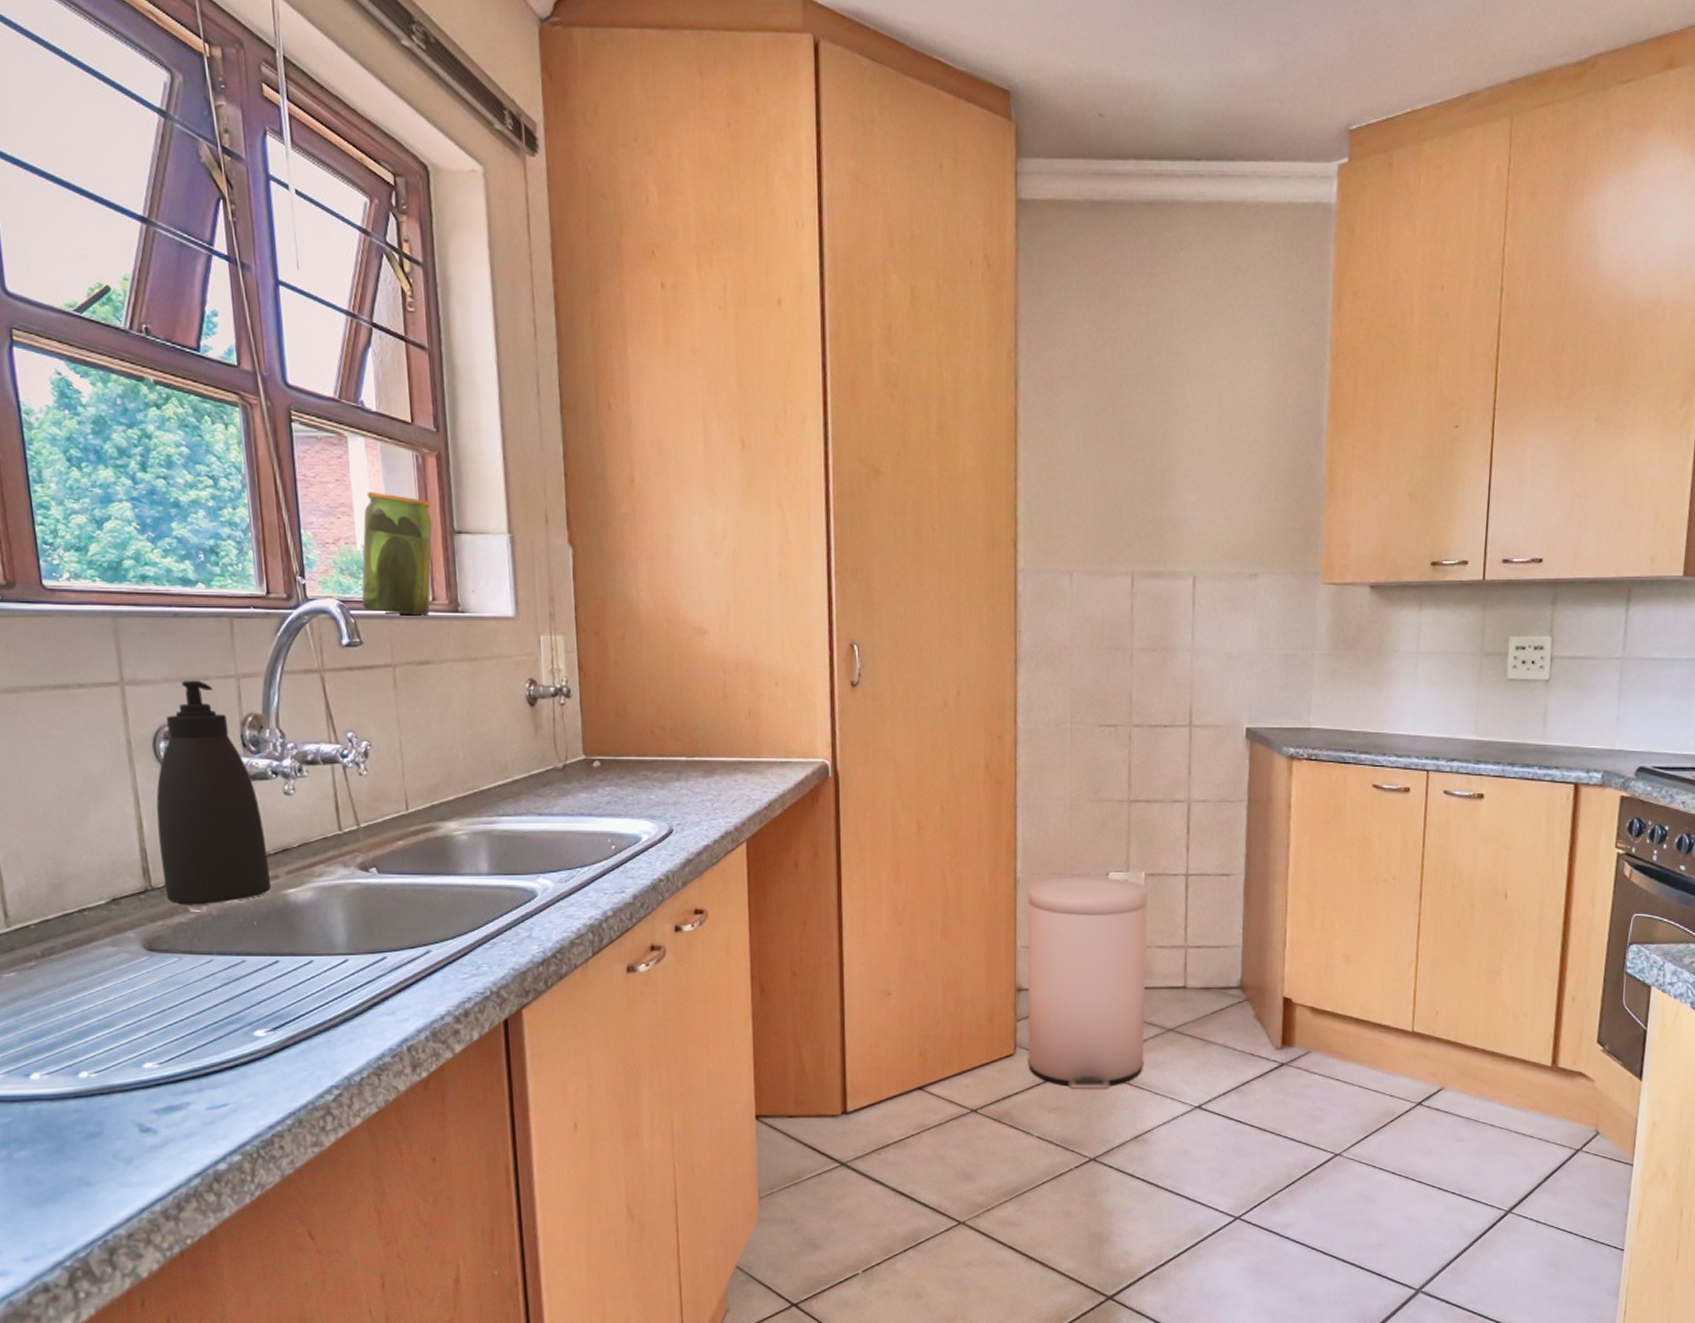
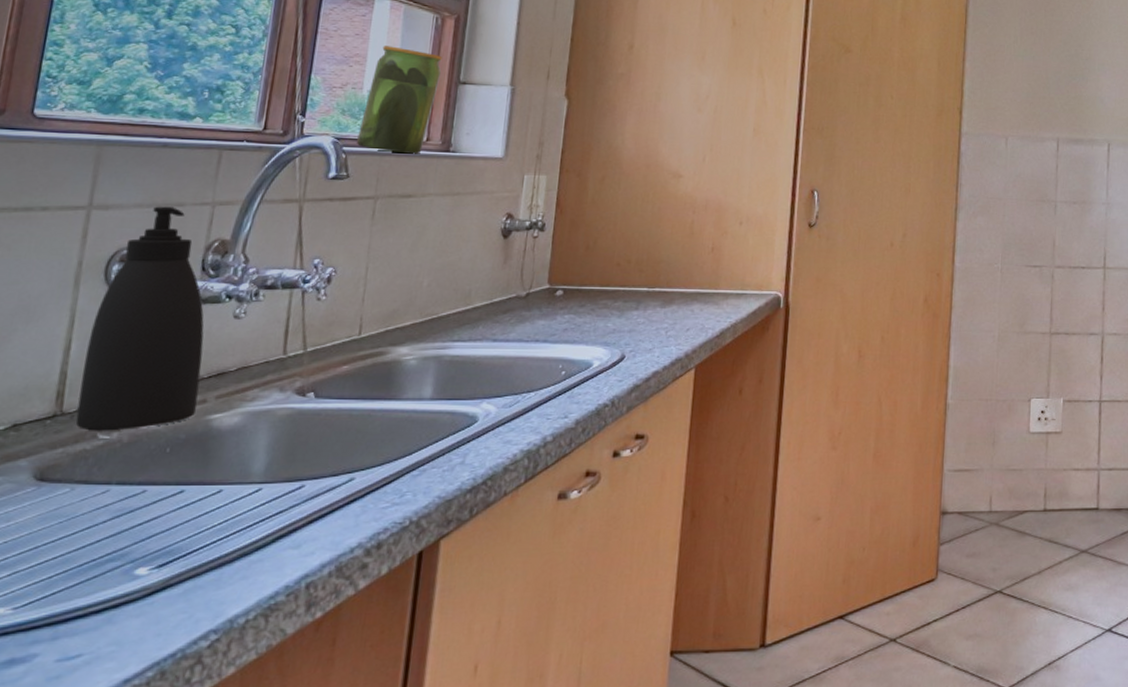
pedal bin: present [1027,876,1148,1091] -> none [948,402,1066,616]

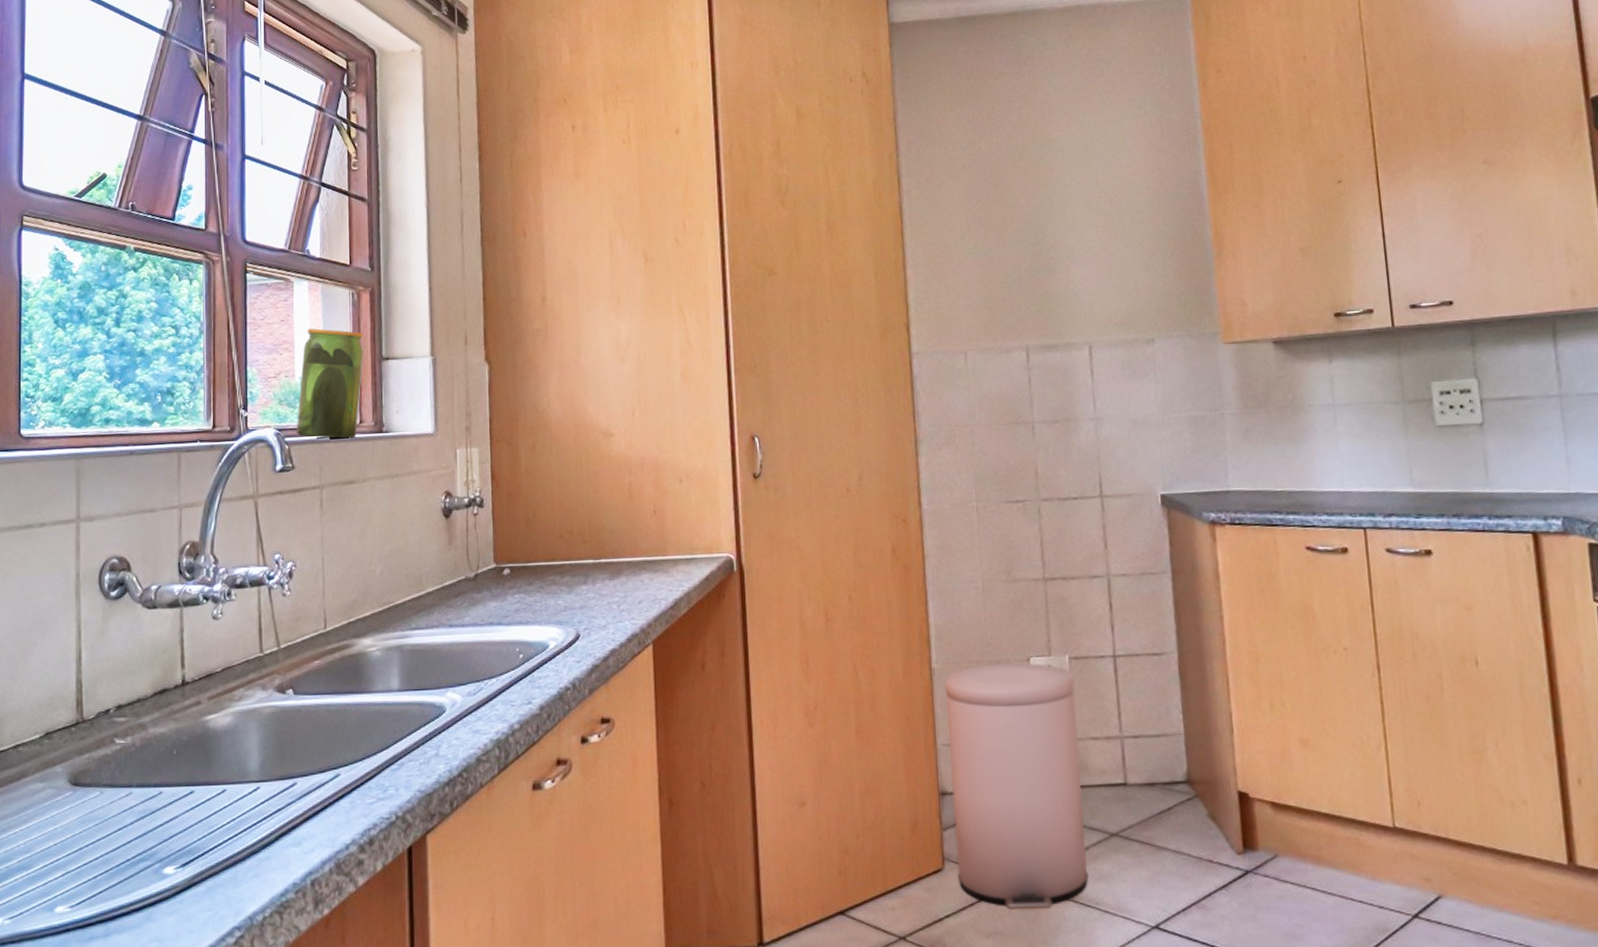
soap dispenser: present [75,206,205,430] -> none [95,513,192,735]
pedal bin: none [948,402,1066,616] -> present [944,663,1089,911]

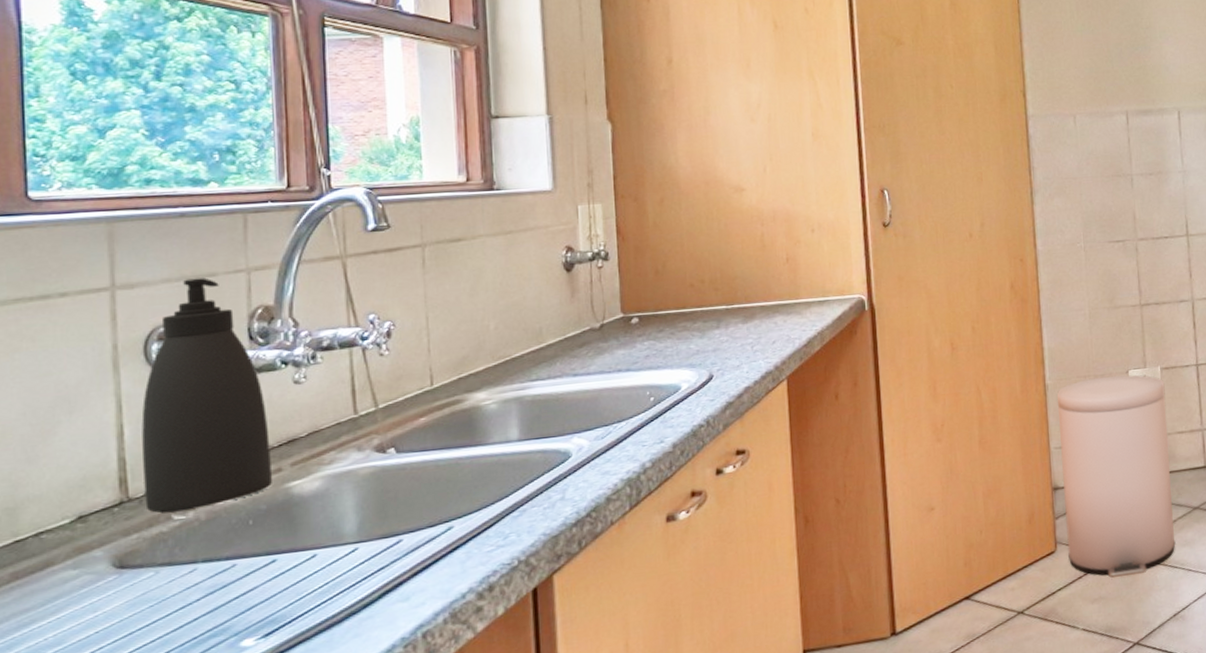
soap dispenser: none [95,513,192,735] -> present [141,277,272,513]
jar: present [296,328,365,439] -> none [390,86,470,197]

